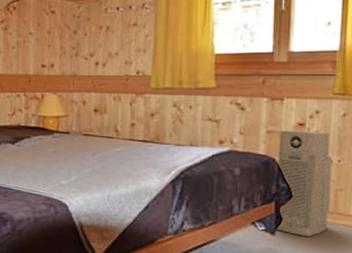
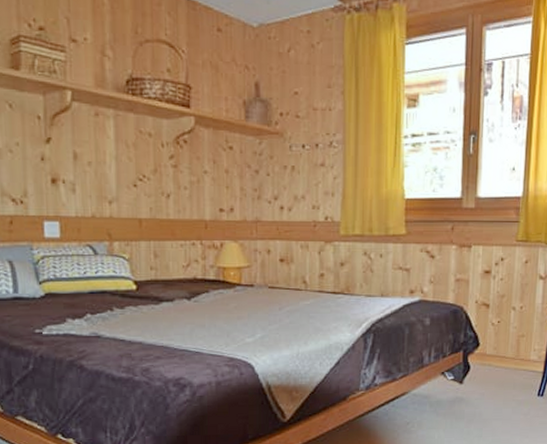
air purifier: present [275,130,333,237] -> none [463,278,516,383]

